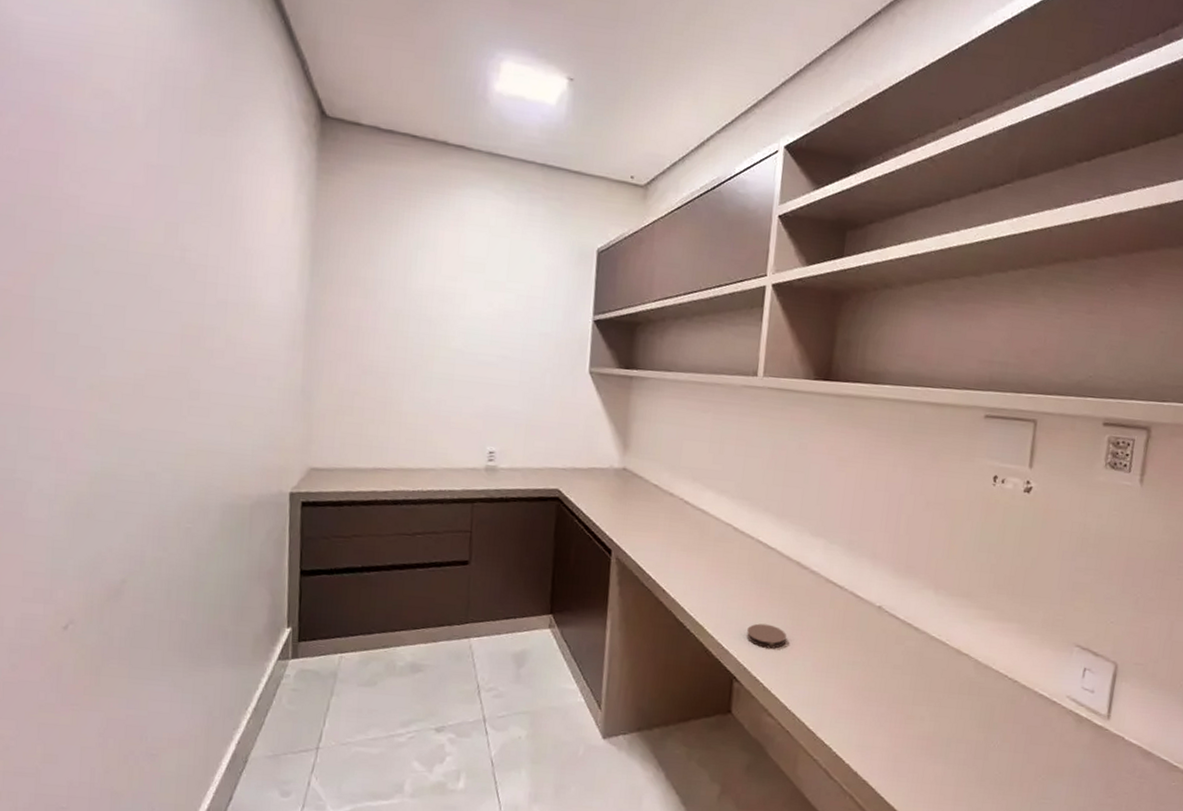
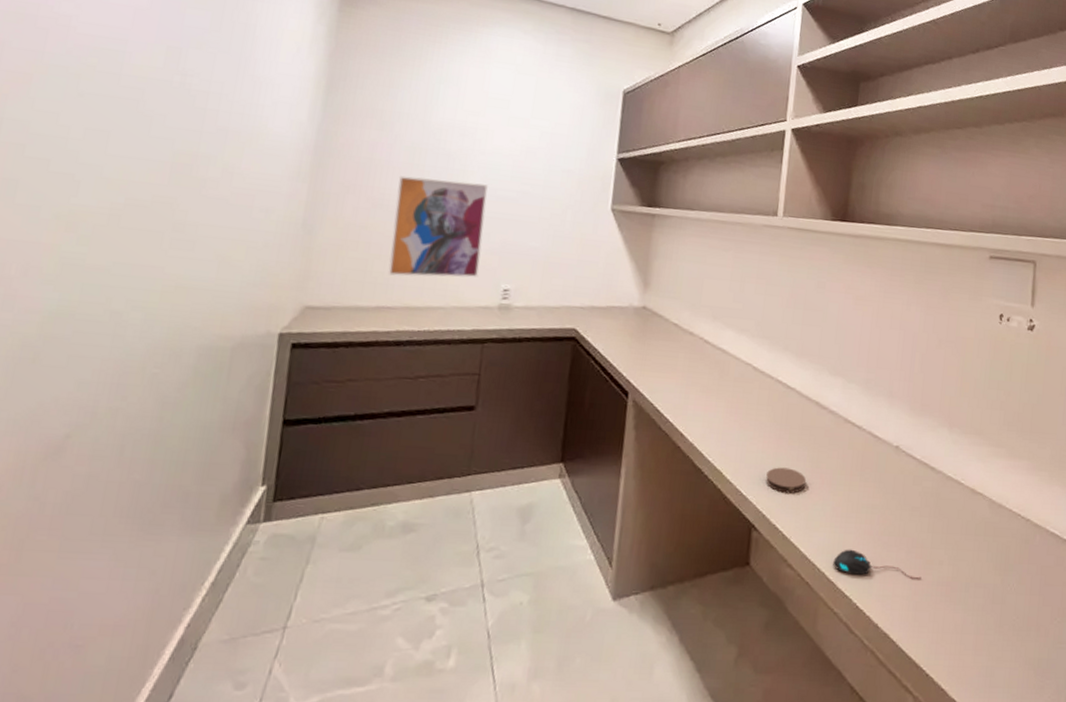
wall art: none [381,342,469,441] -> present [387,175,488,278]
mouse: none [813,702,902,733] -> present [833,549,922,579]

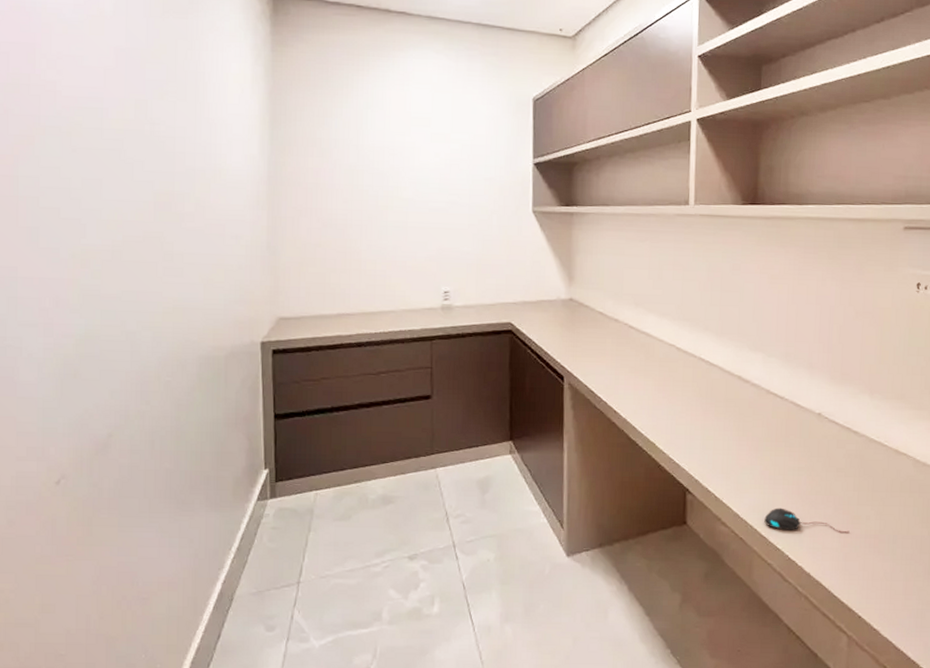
wall art: present [387,175,488,278] -> none [342,196,421,286]
coaster: present [766,467,806,494] -> none [696,437,733,460]

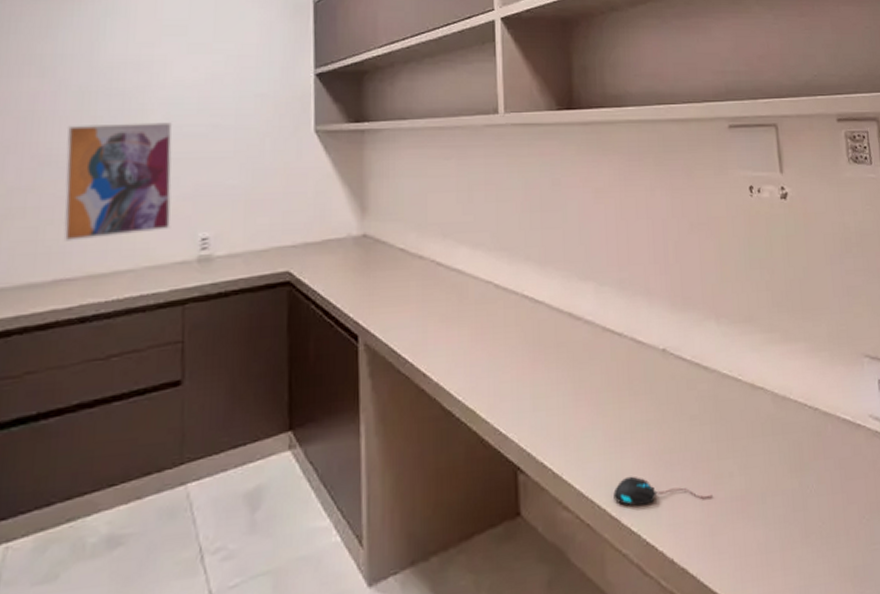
wall art: none [342,196,421,286] -> present [63,122,172,242]

